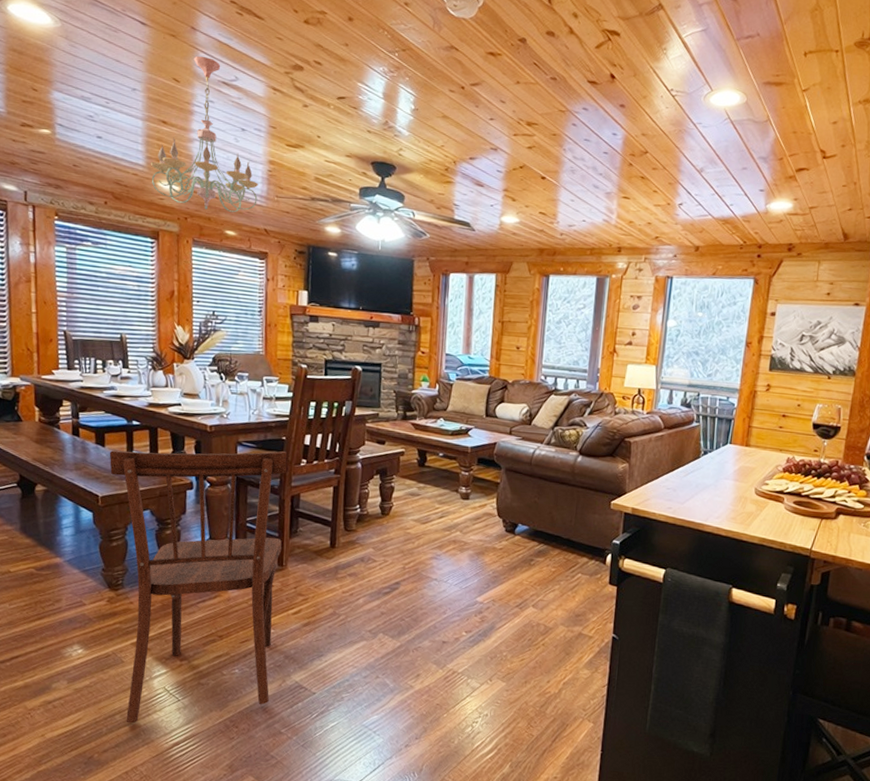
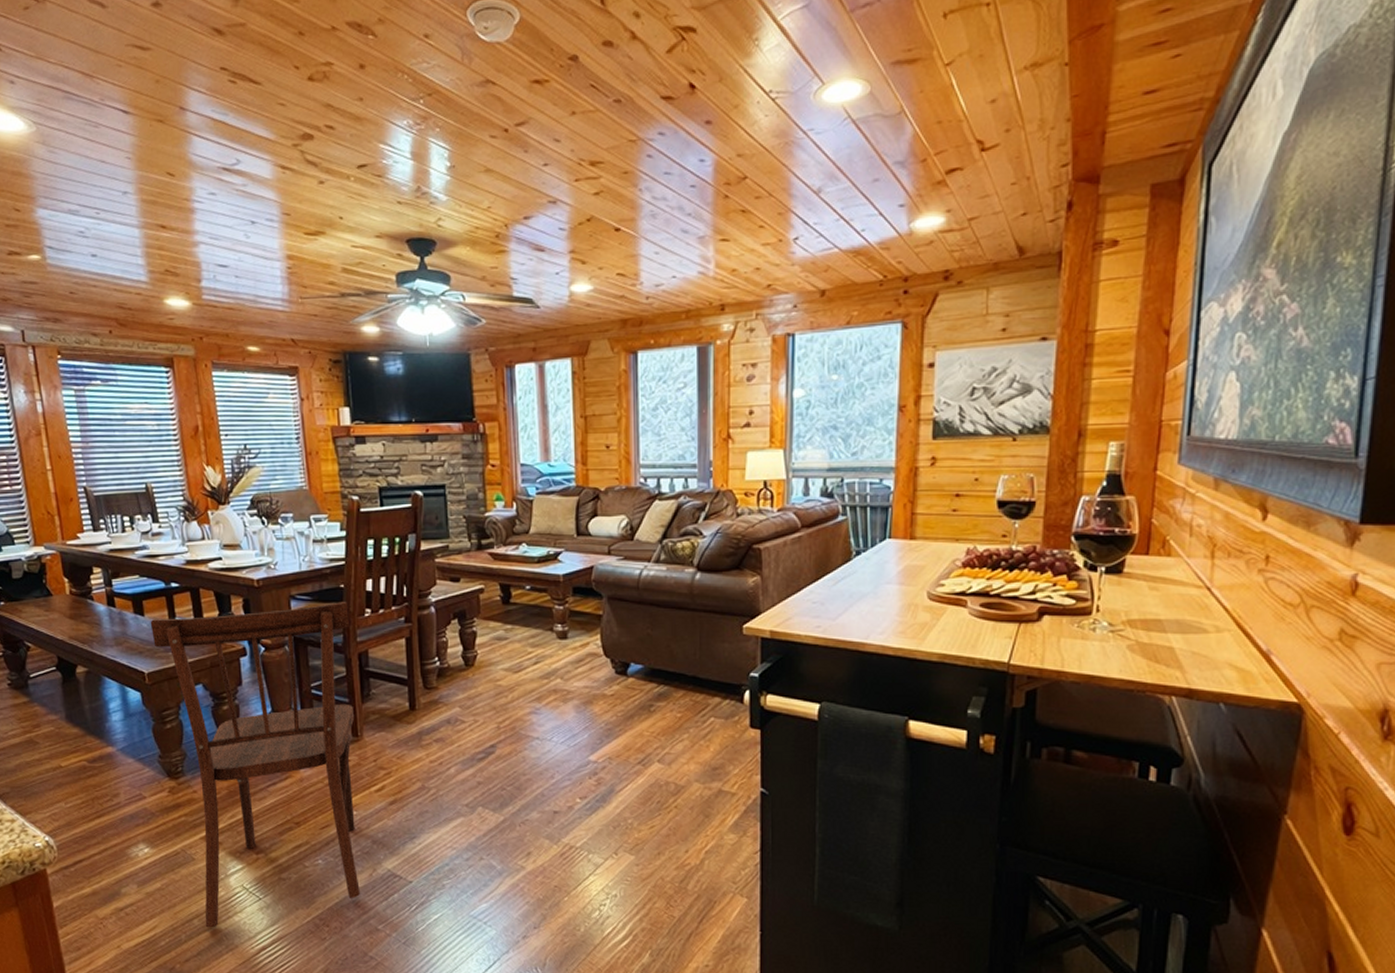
chandelier: present [150,55,259,213] -> none [153,140,279,325]

